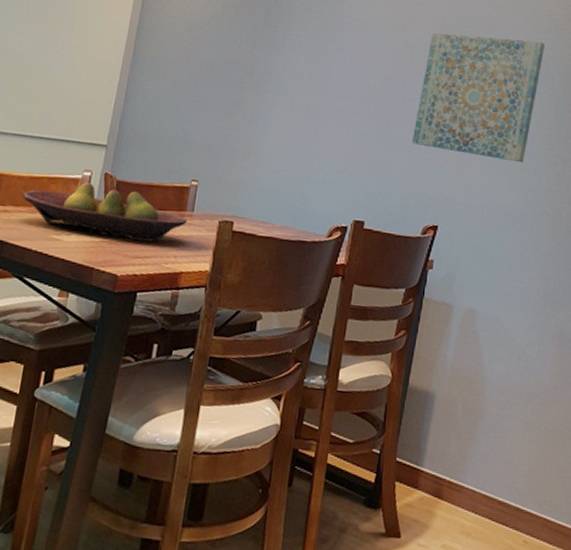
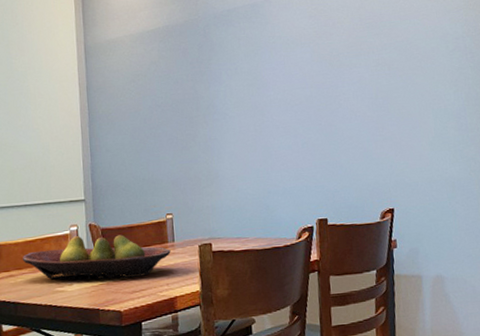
wall art: present [411,33,546,163] -> none [352,21,461,140]

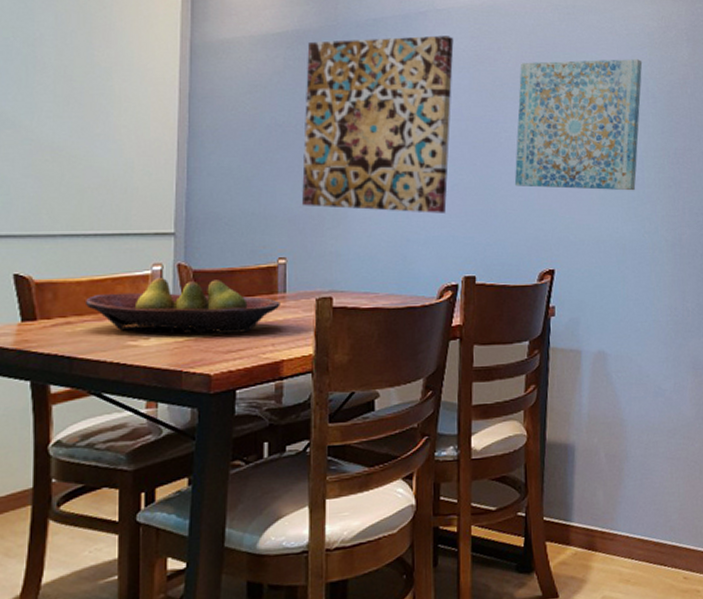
wall art: none [176,17,299,171] -> present [302,35,454,213]
wall art: none [352,21,461,140] -> present [514,59,643,191]

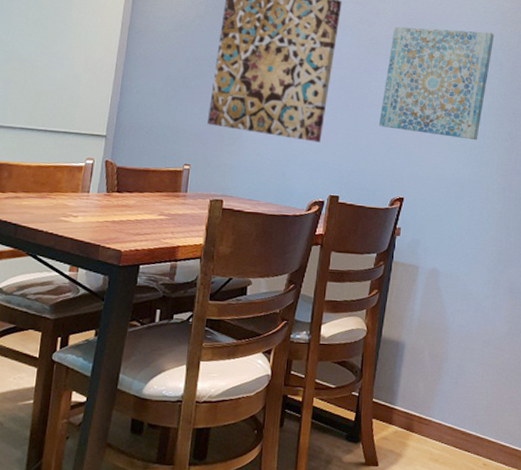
fruit bowl: present [84,277,280,335] -> none [31,169,182,221]

